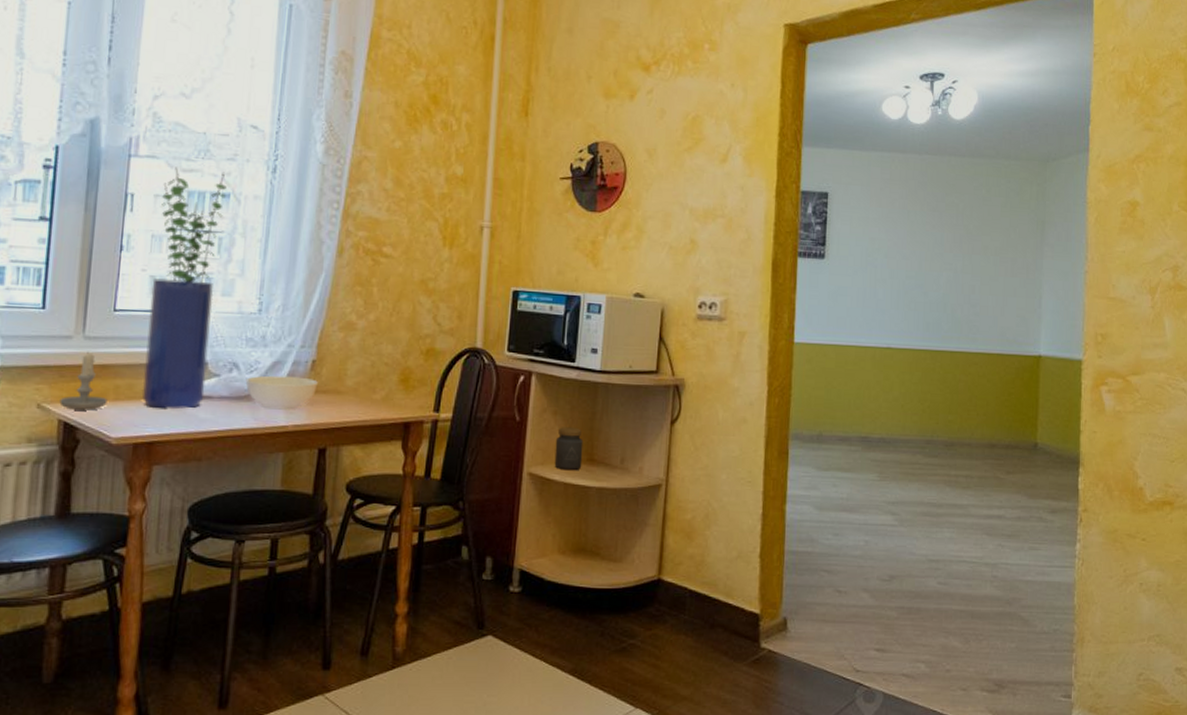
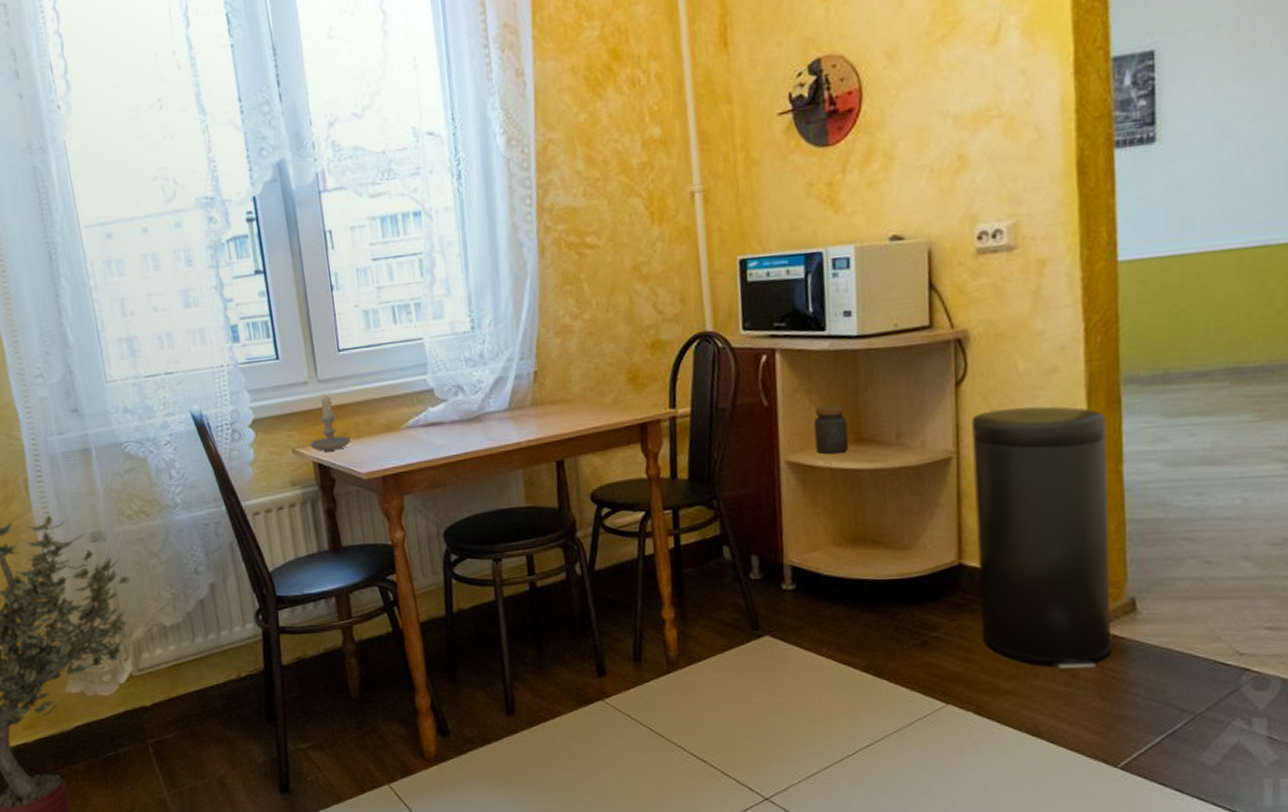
vase: present [141,167,227,409] -> none [356,189,437,440]
bowl: present [245,375,319,410] -> none [472,390,545,428]
pedal bin: none [669,448,777,680] -> present [971,406,1113,670]

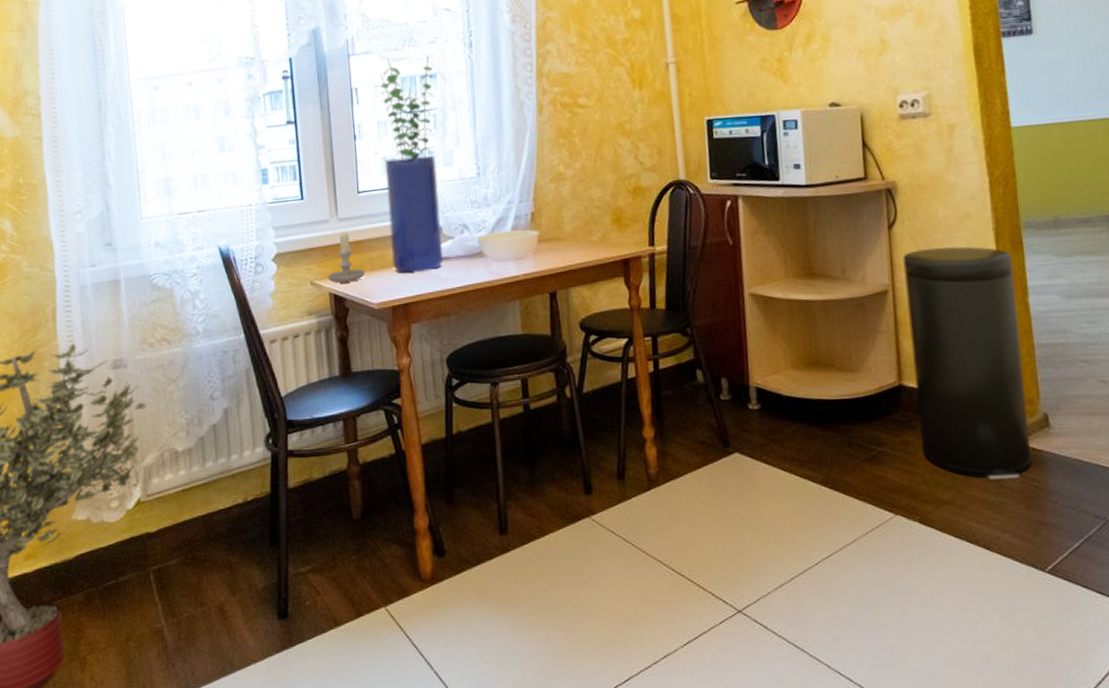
vase: none [356,189,437,440] -> present [380,55,444,273]
bowl: none [472,390,545,428] -> present [476,229,541,262]
jar: present [813,405,849,455] -> none [771,244,803,287]

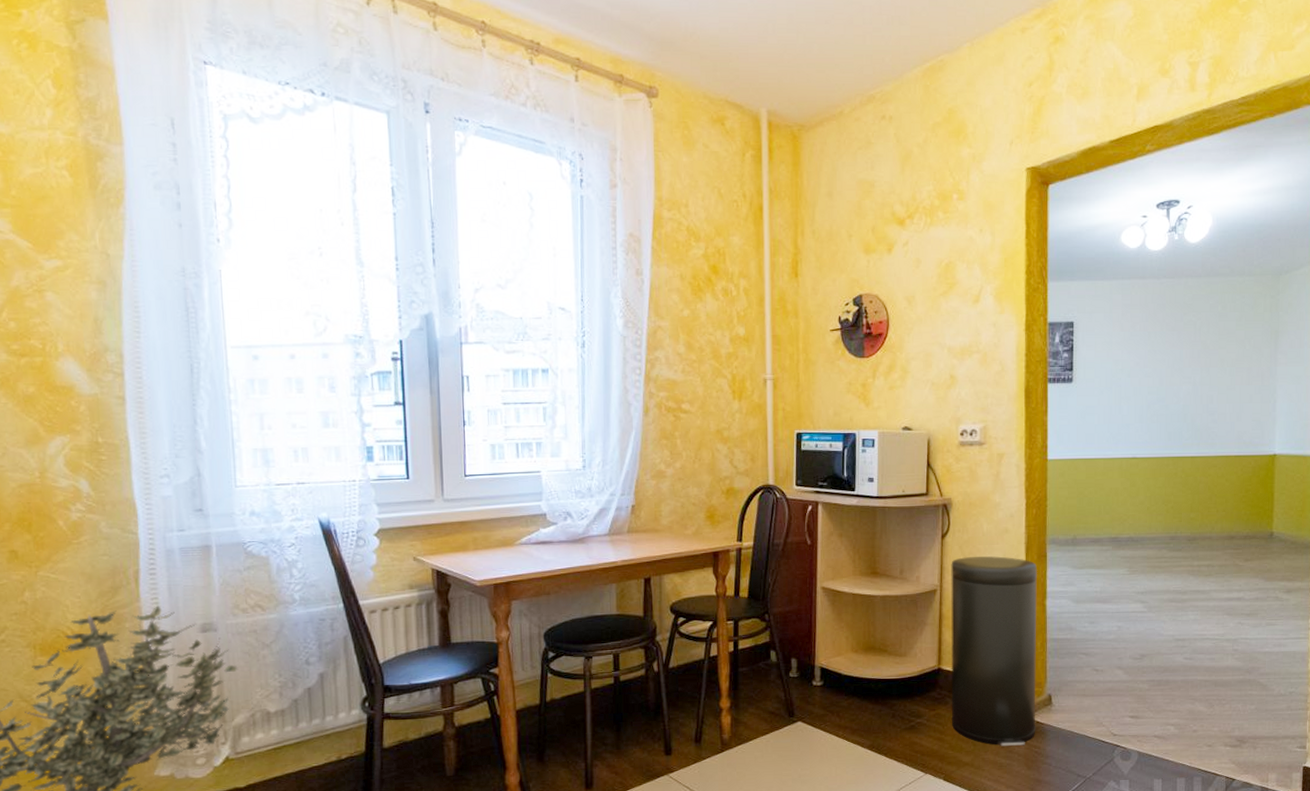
candle: present [327,231,365,284] -> none [431,511,469,560]
vase: present [380,55,444,273] -> none [492,349,546,554]
bowl: present [476,229,541,262] -> none [578,520,639,549]

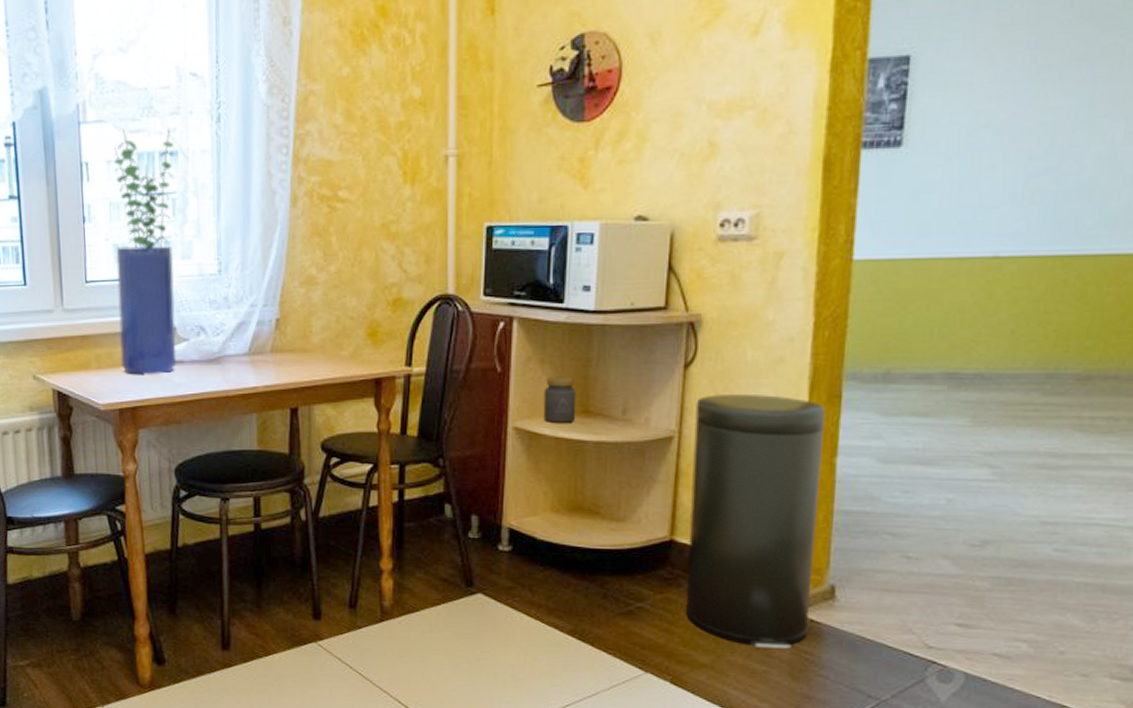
vase: none [492,349,546,554] -> present [113,128,177,374]
jar: none [843,546,867,583] -> present [543,376,577,424]

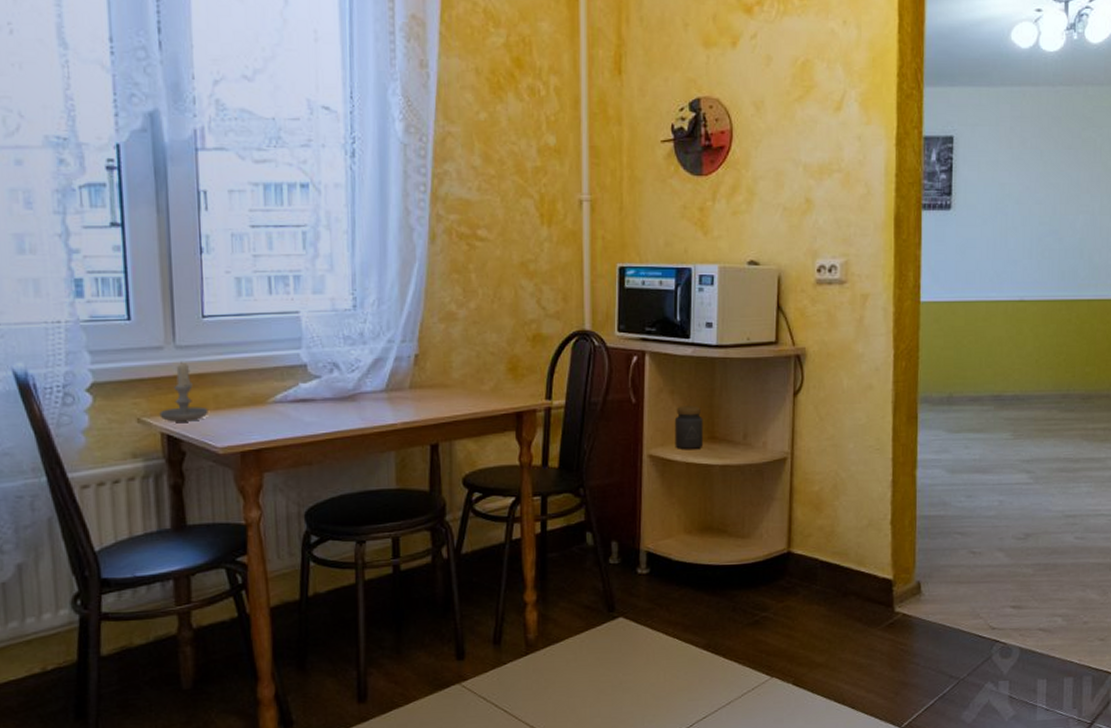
candle: none [51,323,91,380] -> present [159,361,208,422]
vase: present [113,128,177,374] -> none [236,158,307,414]
pedal bin: present [685,395,825,650] -> none [802,418,906,645]

